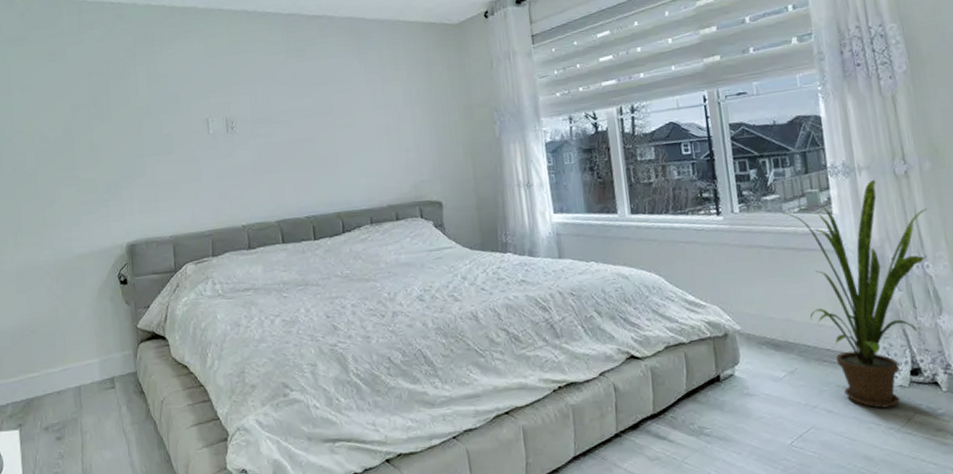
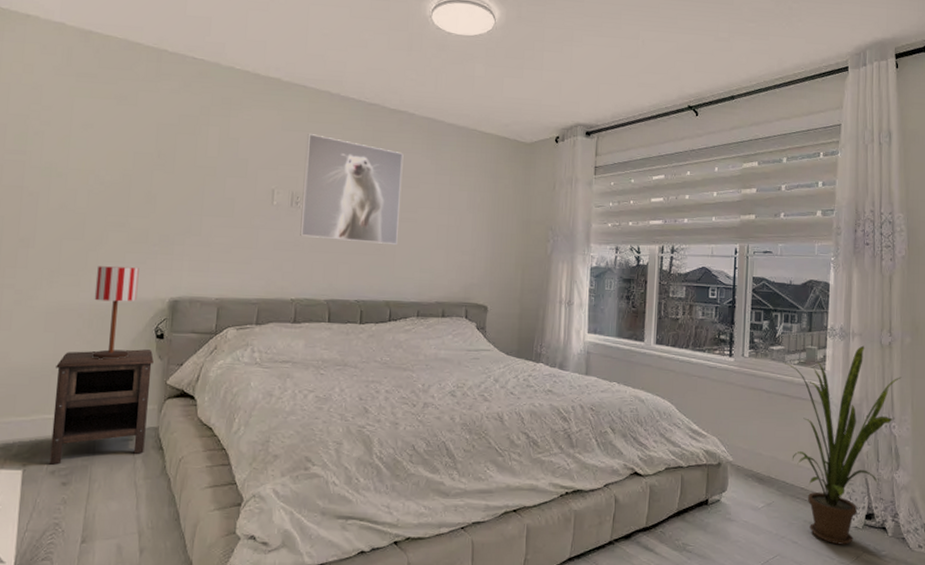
nightstand: none [33,296,127,421] -> present [49,349,154,465]
table lamp: none [55,218,99,313] -> present [92,266,139,360]
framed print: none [232,56,338,161] -> present [300,134,404,244]

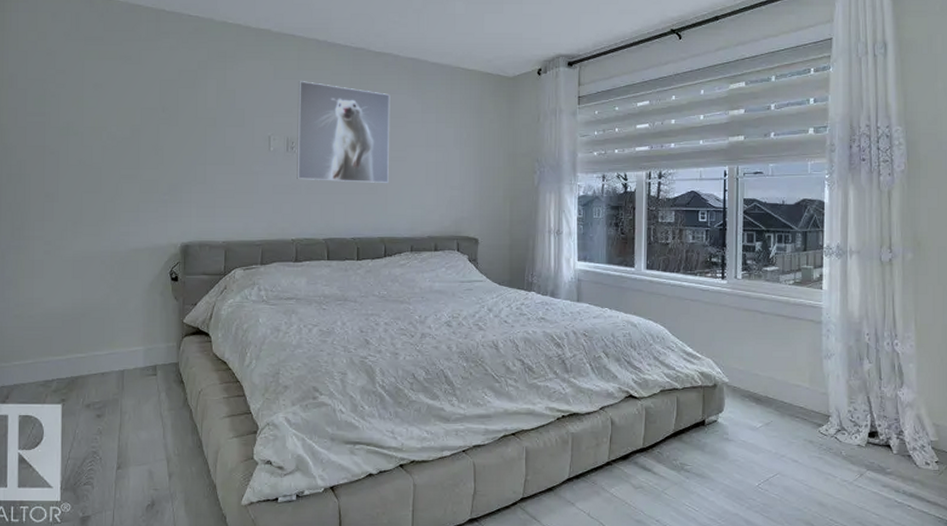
nightstand: present [49,349,154,465] -> none [85,291,170,399]
table lamp: present [92,266,139,360] -> none [114,216,152,302]
house plant: present [783,345,902,545] -> none [777,263,904,463]

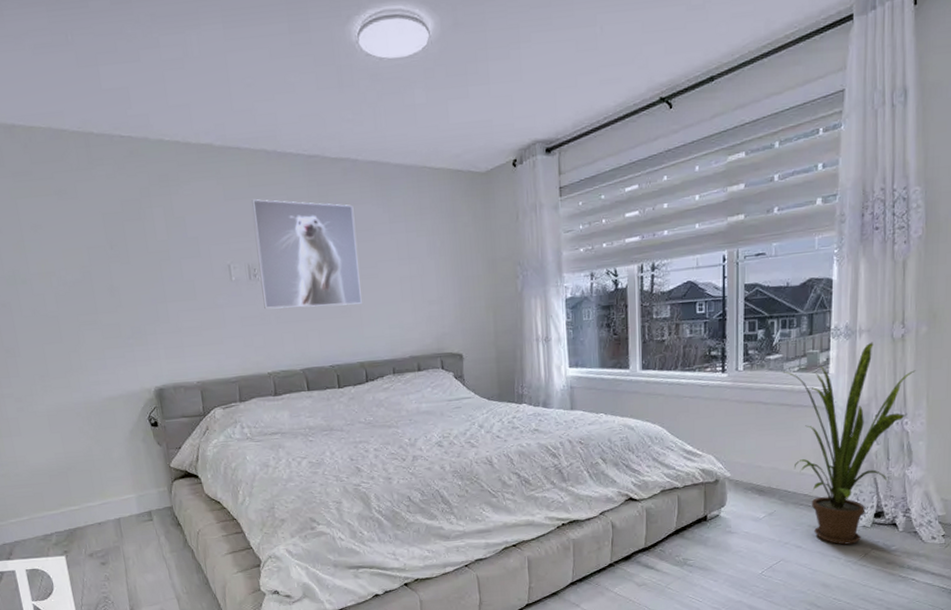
house plant: none [777,263,904,463] -> present [781,342,916,545]

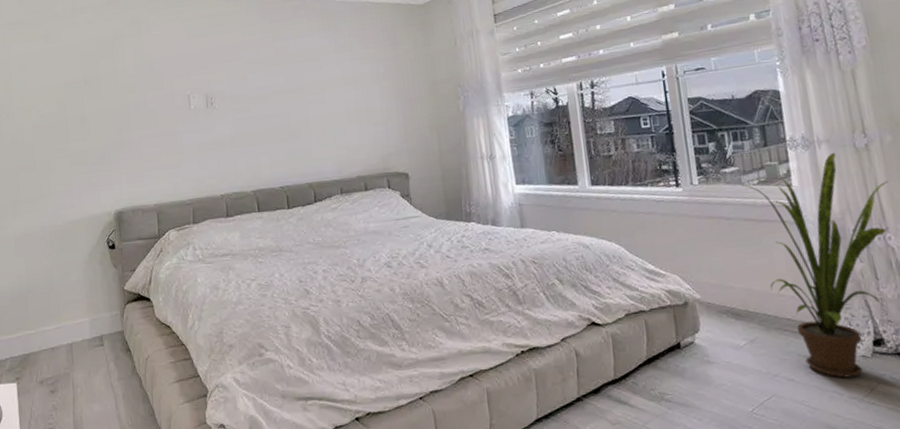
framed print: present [252,199,362,309] -> none [211,36,310,135]

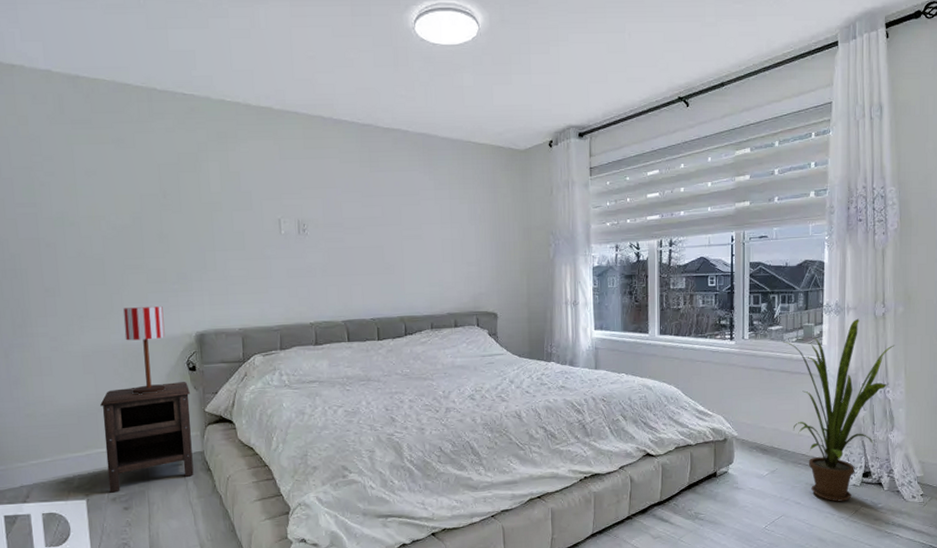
nightstand: none [30,260,115,375] -> present [100,382,194,493]
table lamp: none [50,187,89,276] -> present [122,306,167,395]

